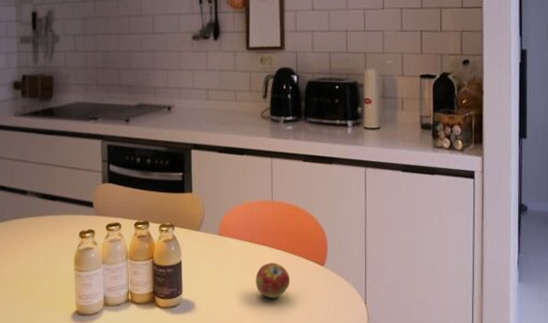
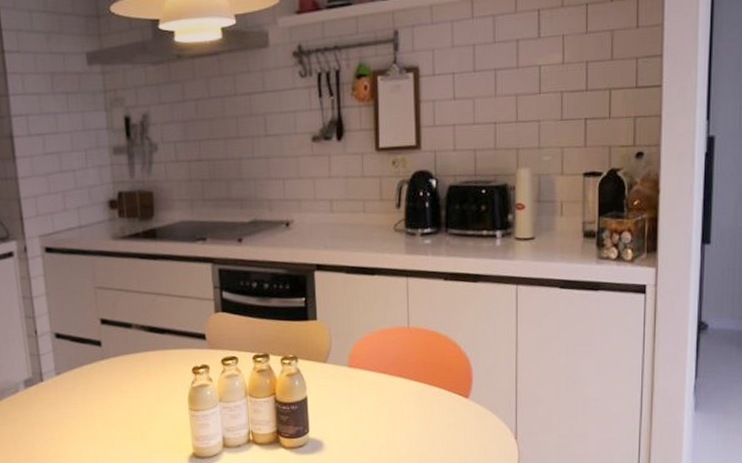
fruit: present [255,263,291,298] -> none [391,396,430,435]

